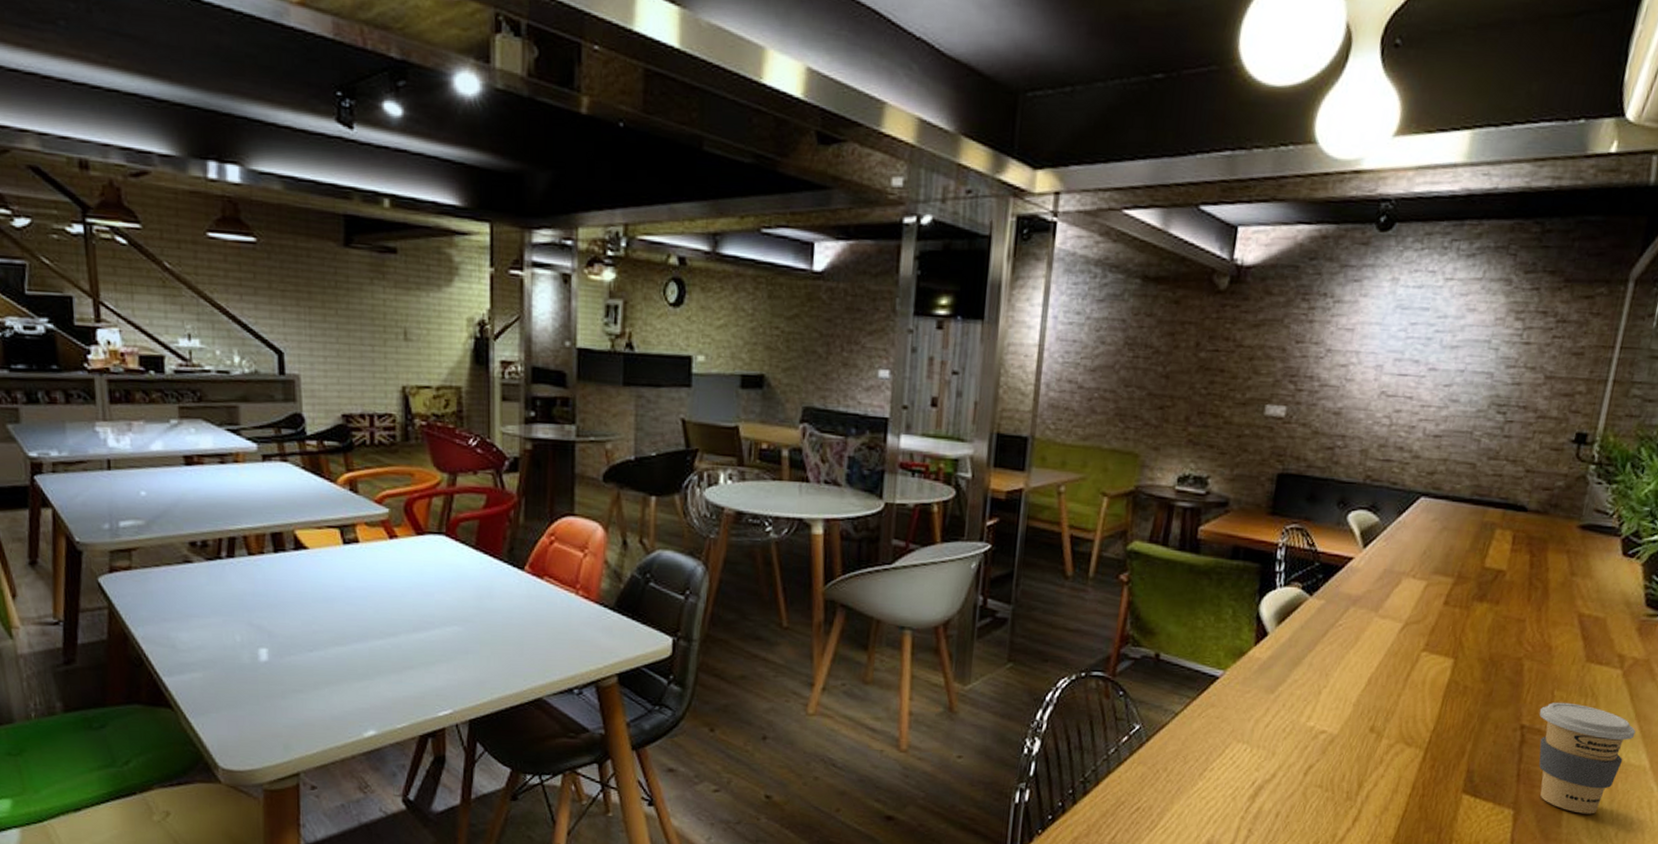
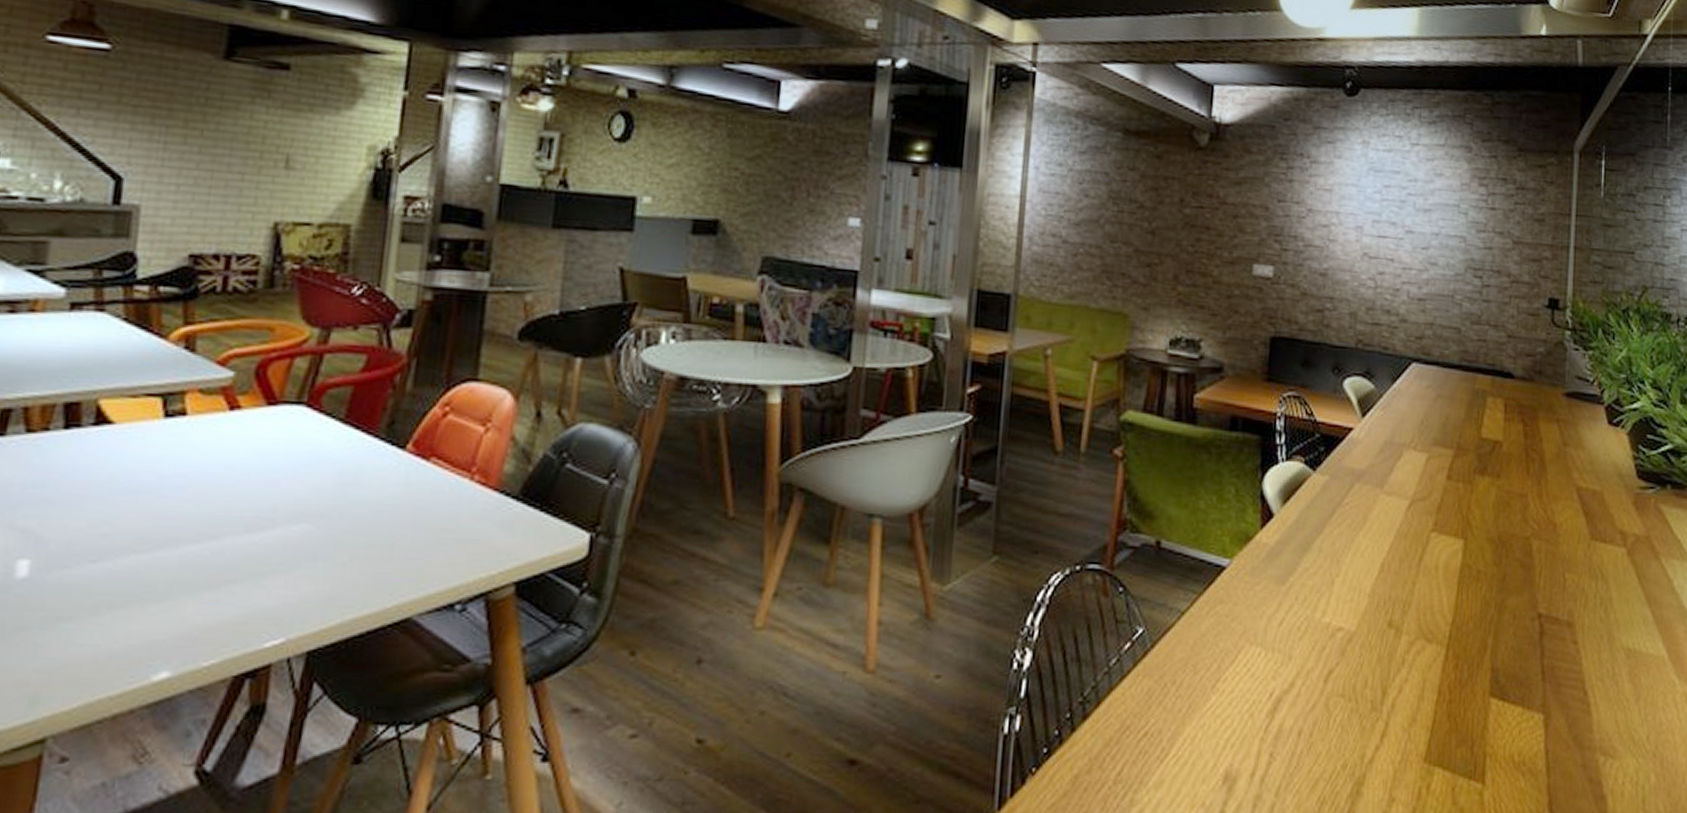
coffee cup: present [1538,702,1636,814] -> none [1554,585,1649,715]

